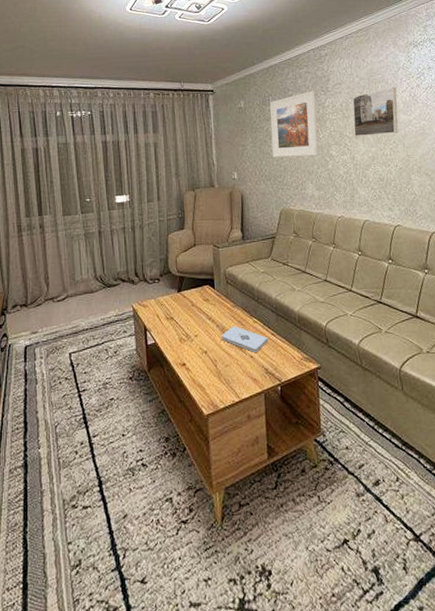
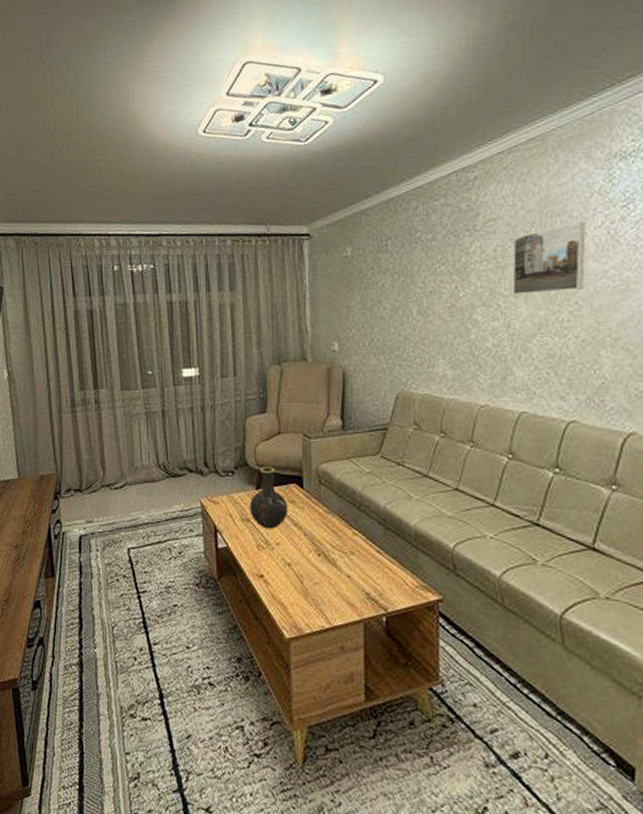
vase: none [173,273,204,325] -> present [250,466,288,529]
notepad: present [221,326,268,352] -> none [310,536,372,571]
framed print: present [270,90,319,157] -> none [387,229,457,323]

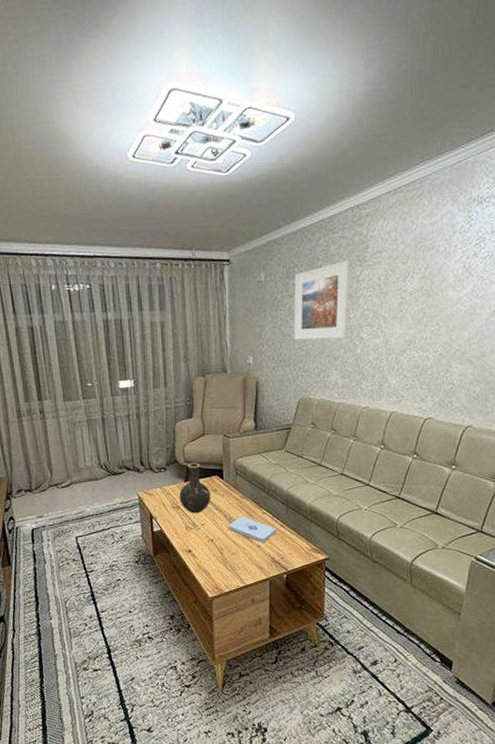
notepad: none [310,536,372,571] -> present [228,516,277,542]
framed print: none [387,229,457,323] -> present [294,259,350,340]
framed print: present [512,222,586,296] -> none [391,256,448,317]

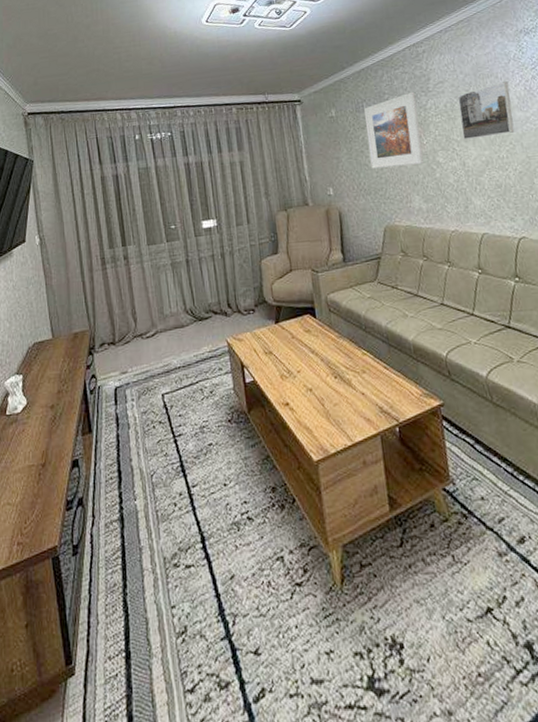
vase: present [179,463,211,514] -> none [270,301,306,359]
notepad: present [228,516,277,542] -> none [327,359,381,389]
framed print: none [391,256,448,317] -> present [457,81,515,141]

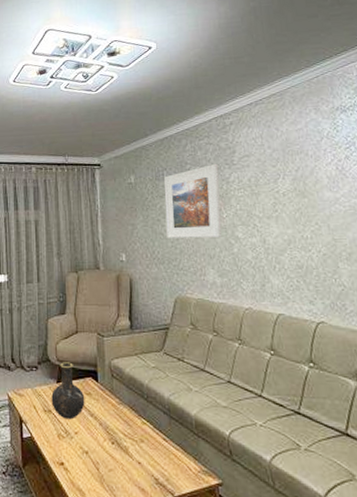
vase: none [270,301,306,359] -> present [51,362,85,420]
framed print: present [457,81,515,141] -> none [263,160,322,217]

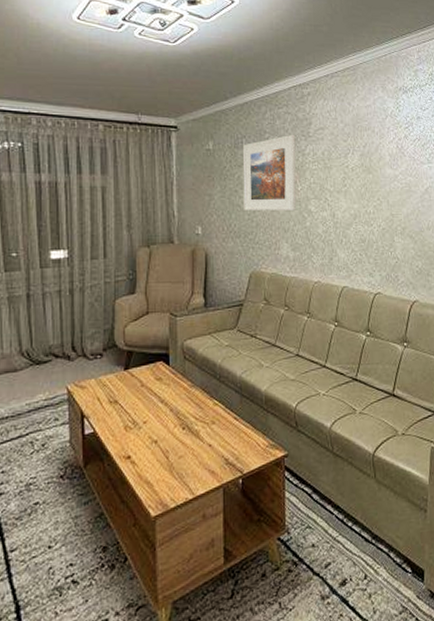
vase: present [51,362,85,420] -> none [118,346,155,409]

